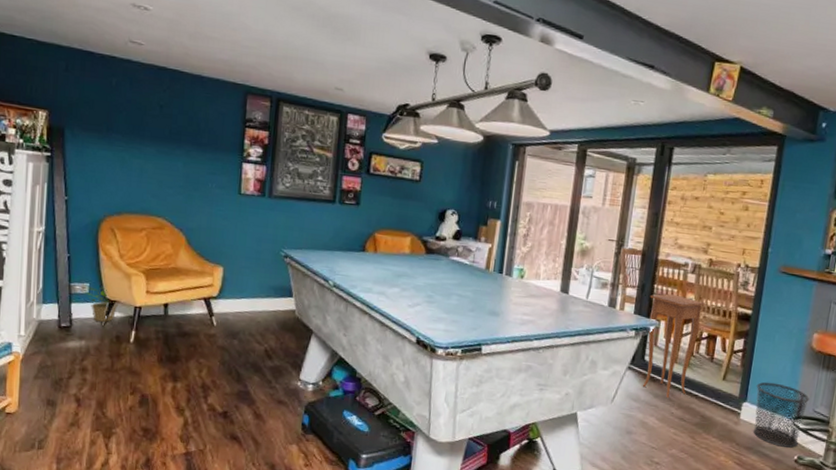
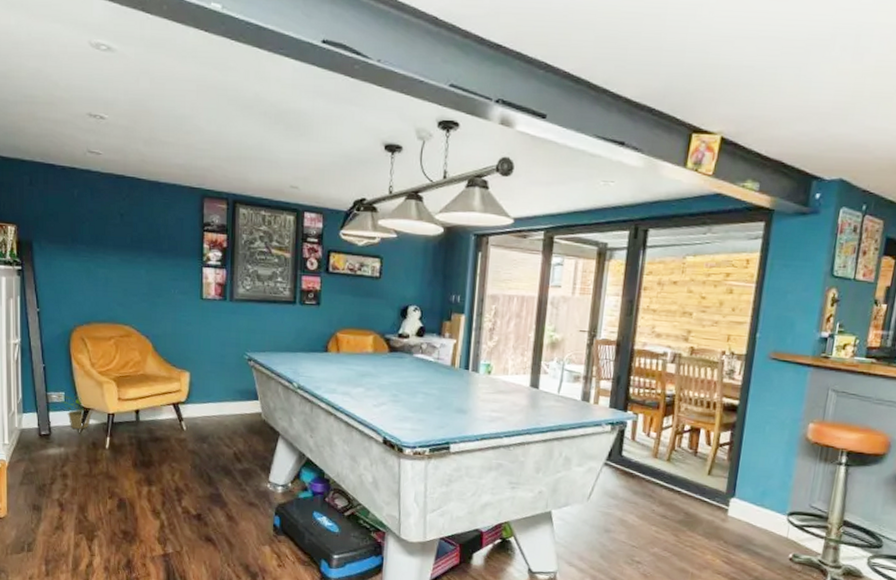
side table: present [642,294,705,399] -> none [620,385,687,495]
waste bin: present [753,382,809,448] -> none [742,476,805,546]

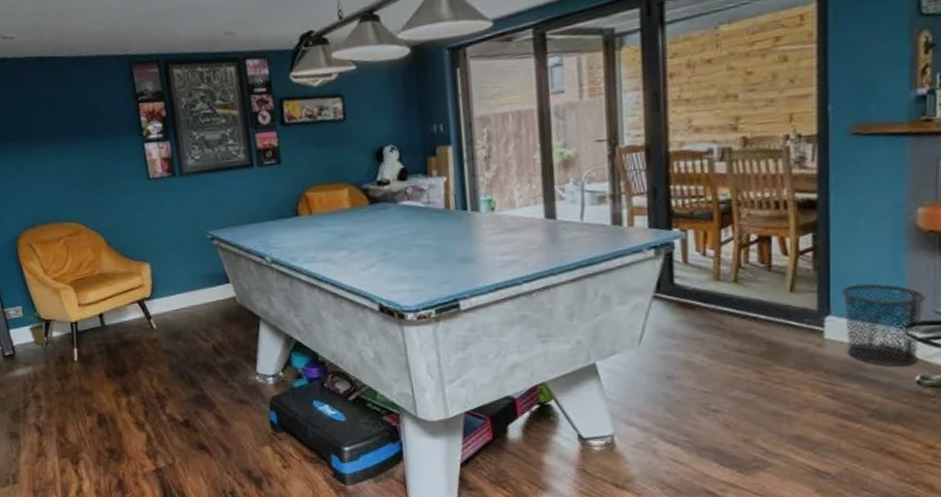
waste bin: none [742,476,805,546] -> present [841,283,925,367]

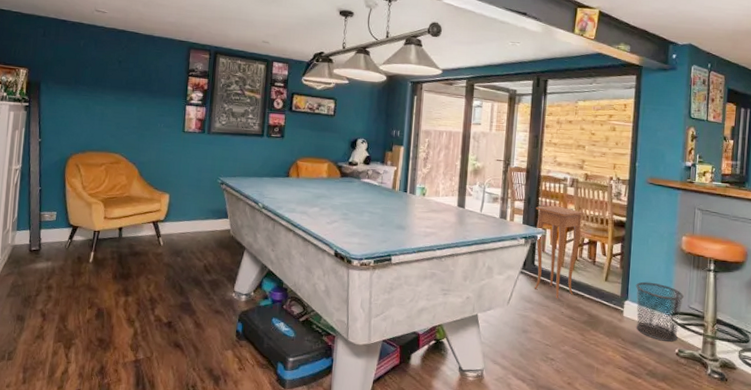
potted plant: present [20,307,54,344] -> none [53,214,80,245]
side table: none [666,193,746,328] -> present [534,205,584,299]

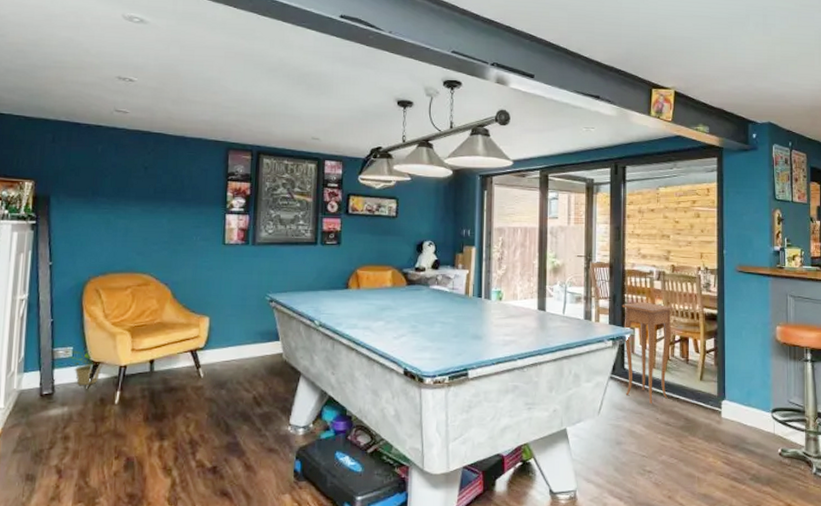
potted plant: none [53,214,80,245] -> present [68,349,102,385]
waste bin: present [635,281,684,342] -> none [732,378,783,441]

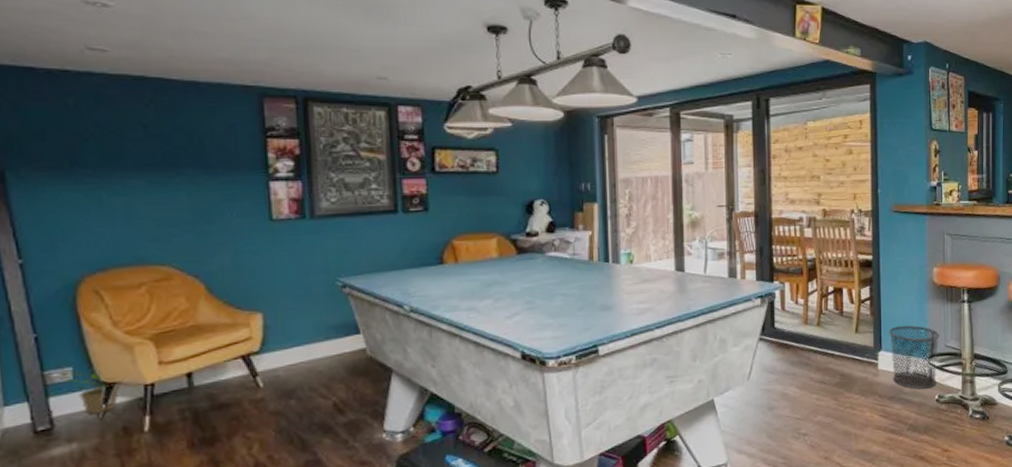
side table: present [622,302,673,405] -> none [769,252,826,364]
waste bin: none [732,378,783,441] -> present [888,325,939,390]

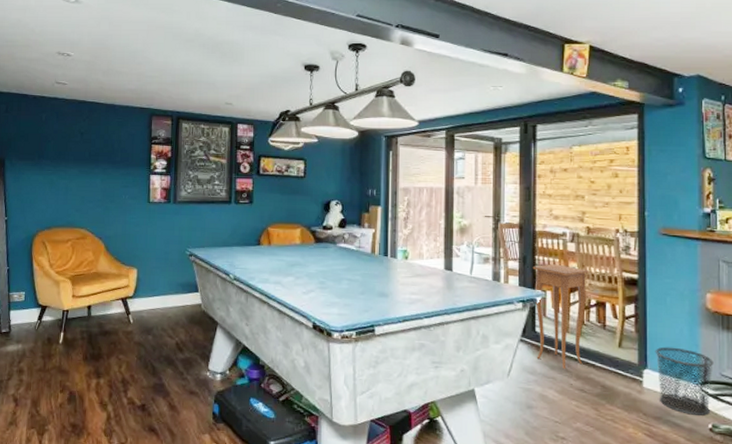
potted plant: present [68,368,119,414] -> none [21,294,49,326]
side table: none [769,252,826,364] -> present [532,264,588,370]

